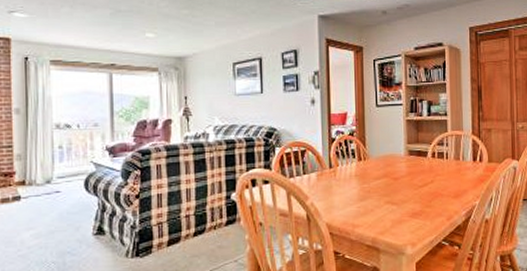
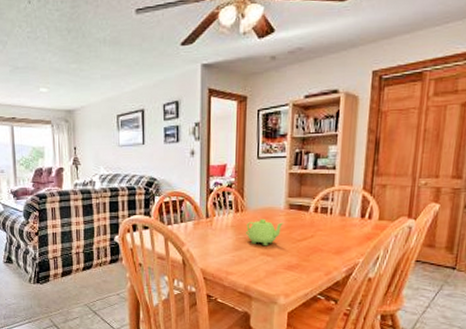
teapot: none [369,166,406,195] -> present [245,218,284,246]

